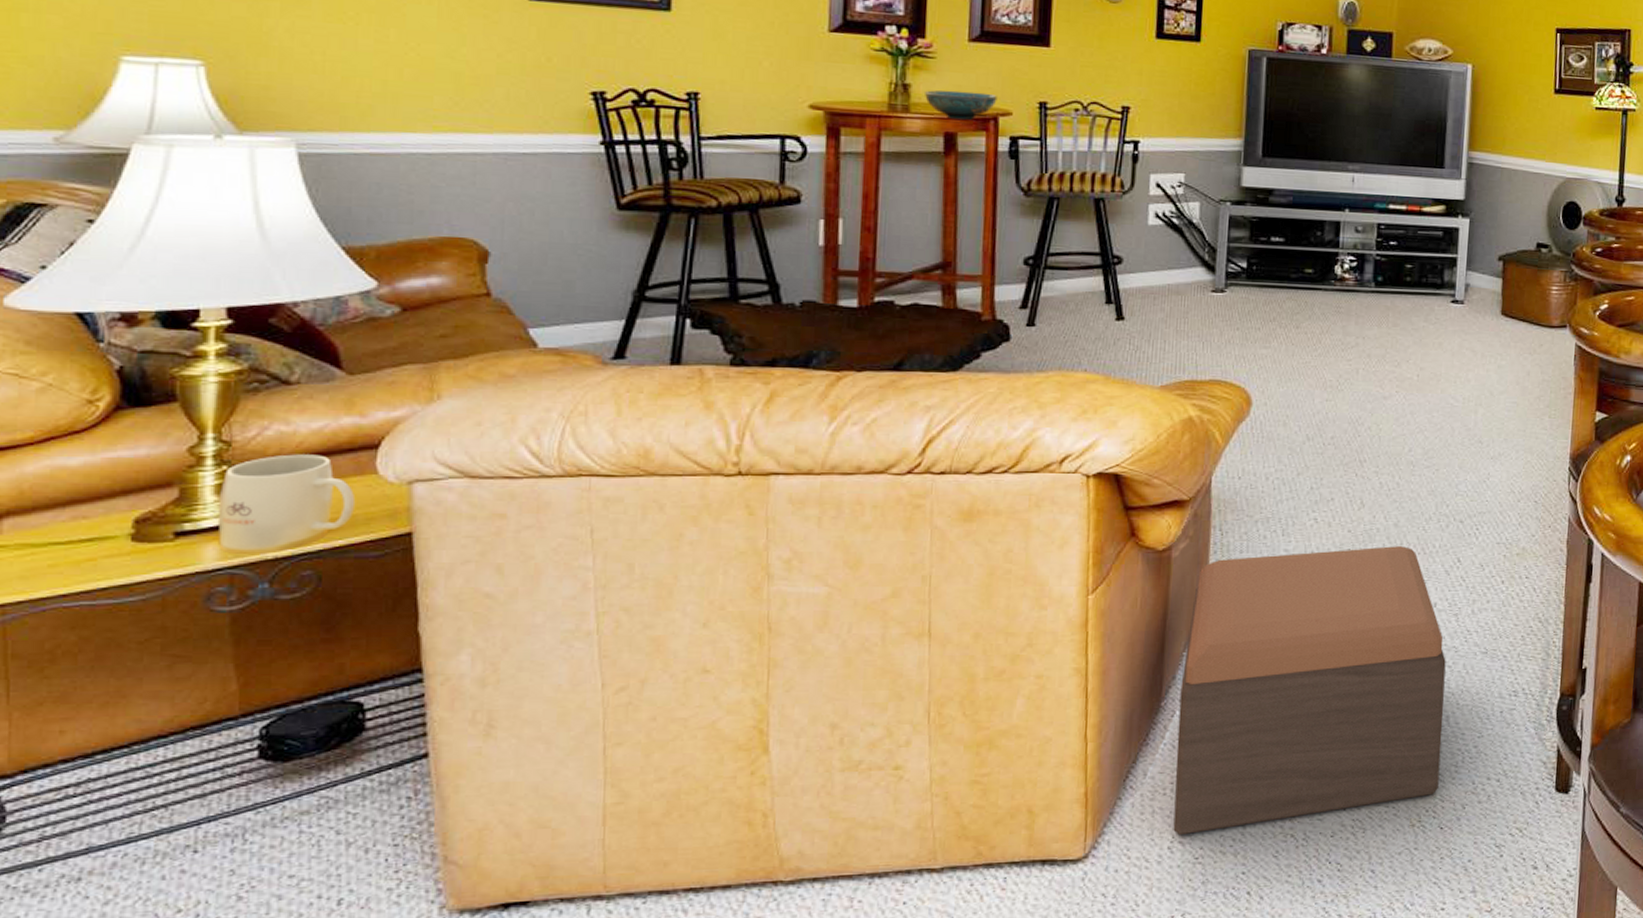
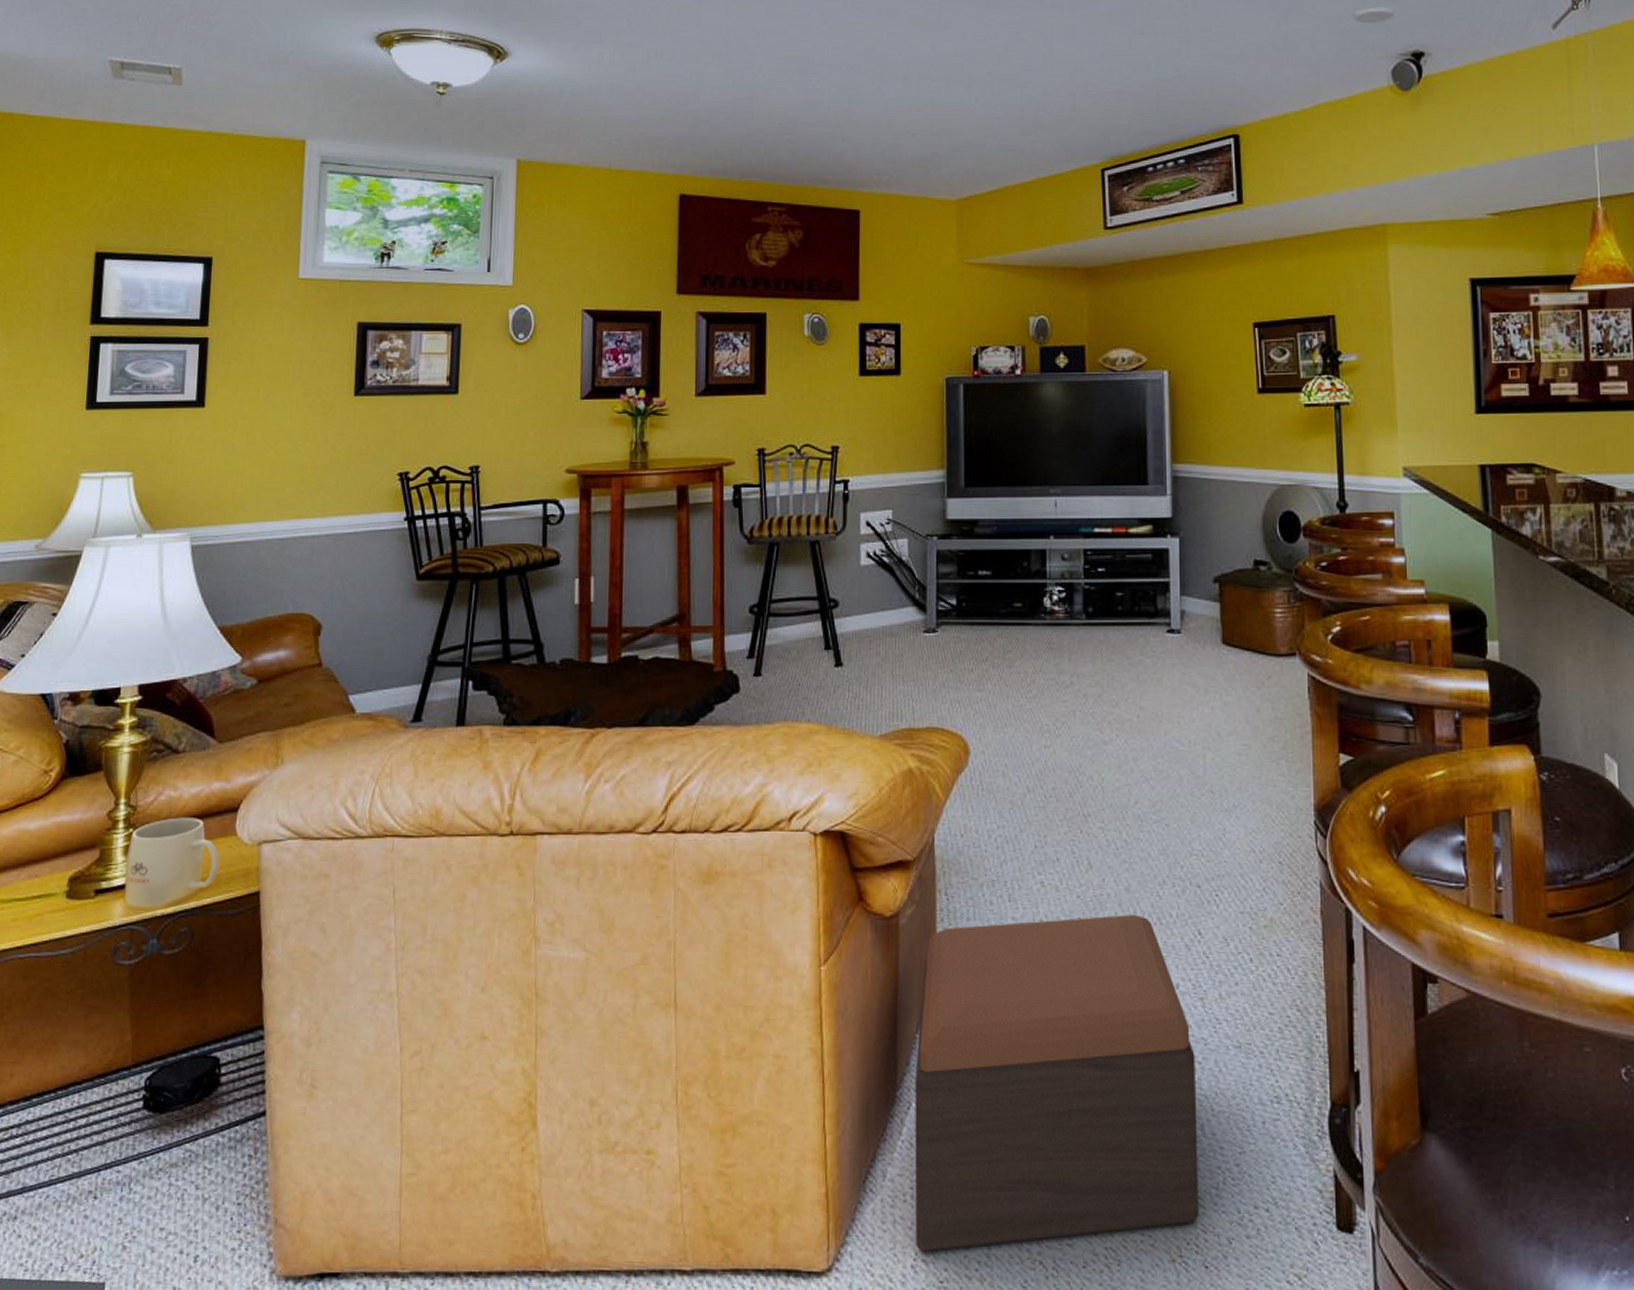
decorative bowl: present [923,90,998,121] -> none [659,444,722,473]

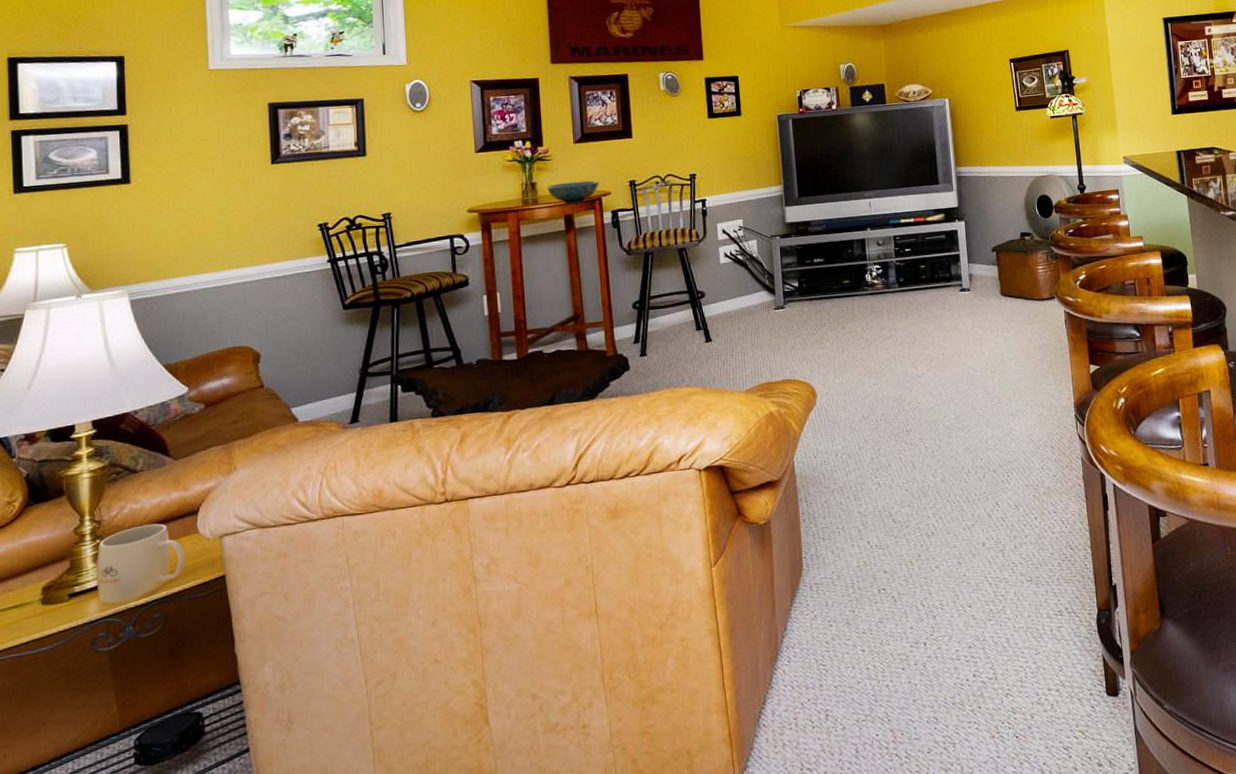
decorative bowl: none [659,444,722,473] -> present [546,180,599,205]
footstool: present [914,915,1199,1253] -> none [791,497,1009,763]

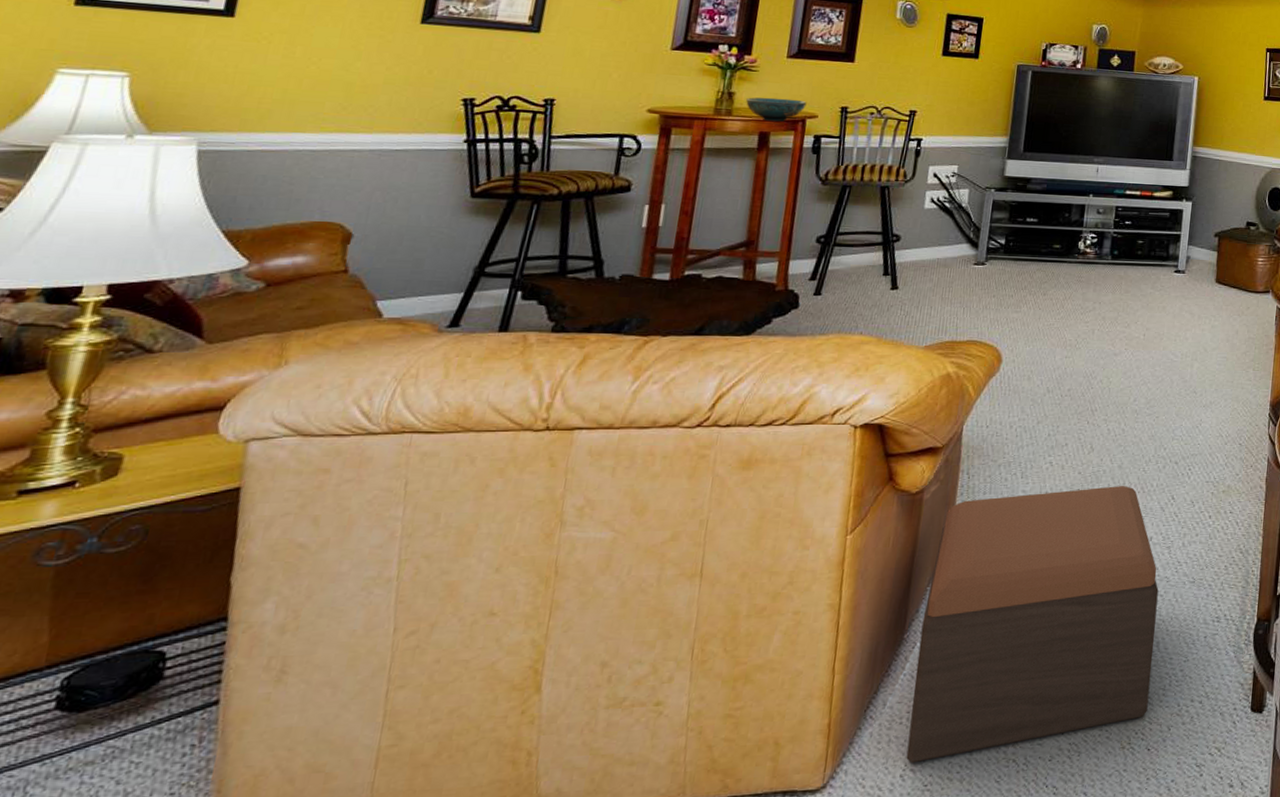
mug: present [95,523,186,607] -> none [57,416,193,511]
footstool: none [791,497,1009,763] -> present [906,486,1159,764]

